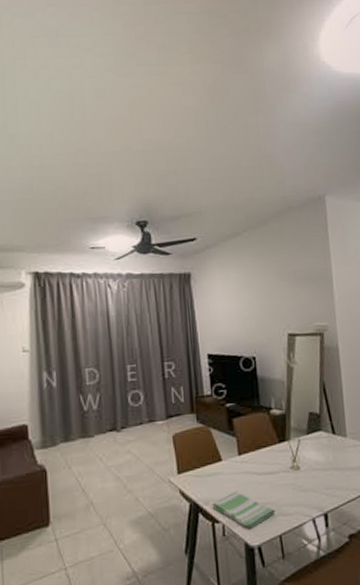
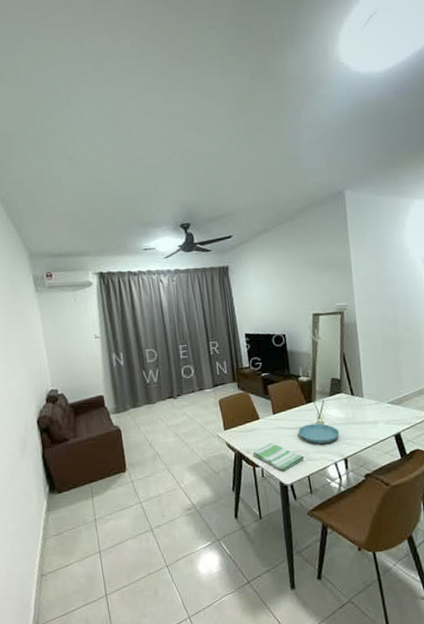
saucer: none [268,468,319,495] -> present [298,423,340,444]

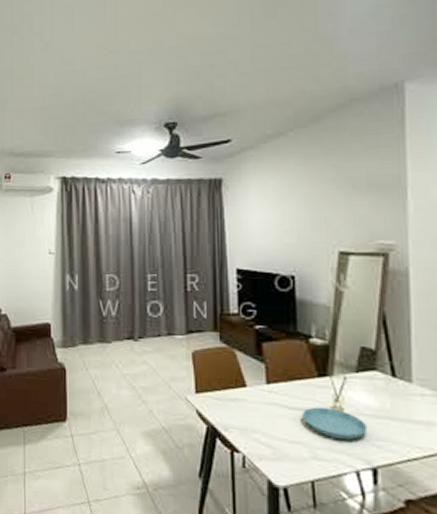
dish towel: present [252,442,305,471] -> none [232,422,309,467]

